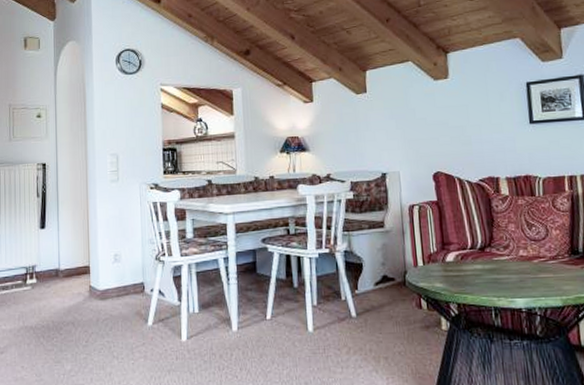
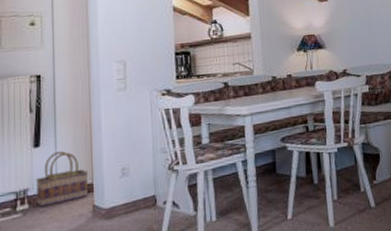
basket: none [42,233,86,284] -> present [35,151,89,208]

